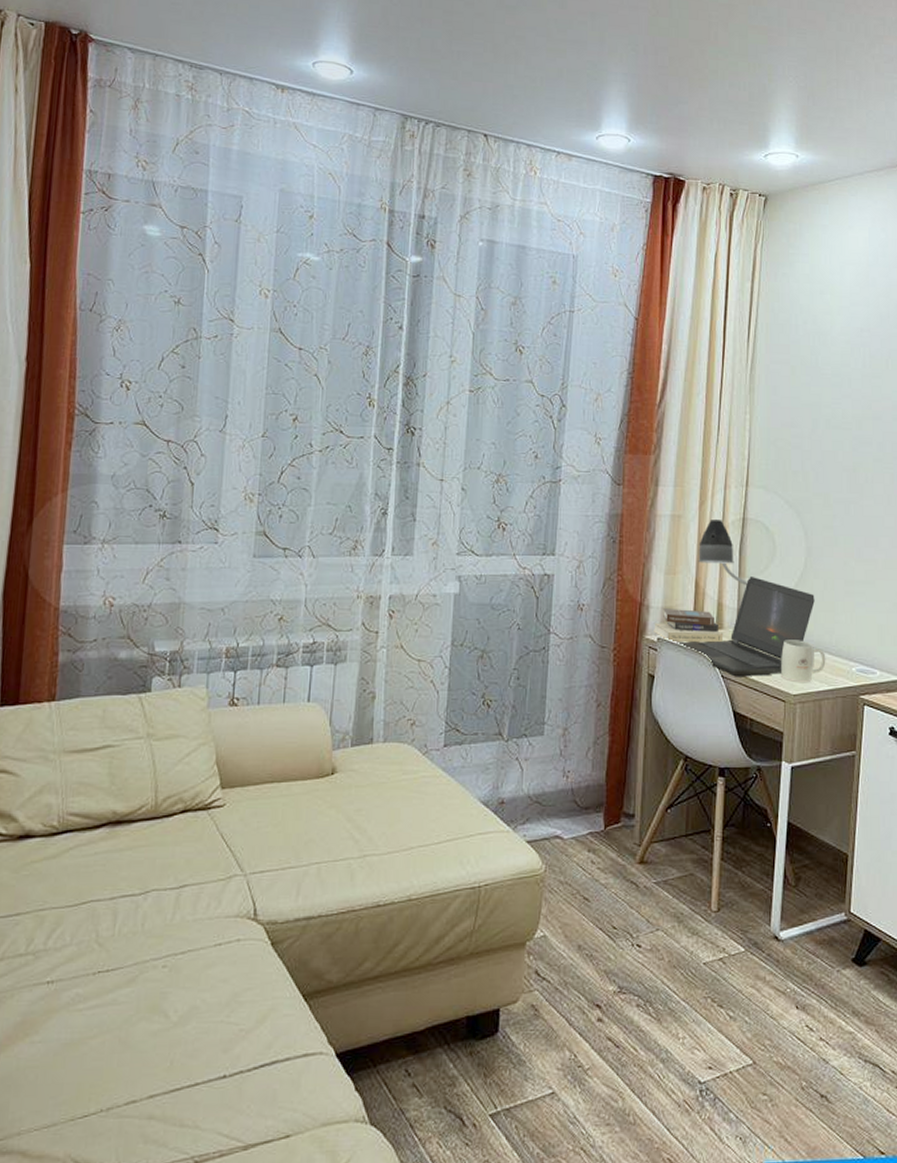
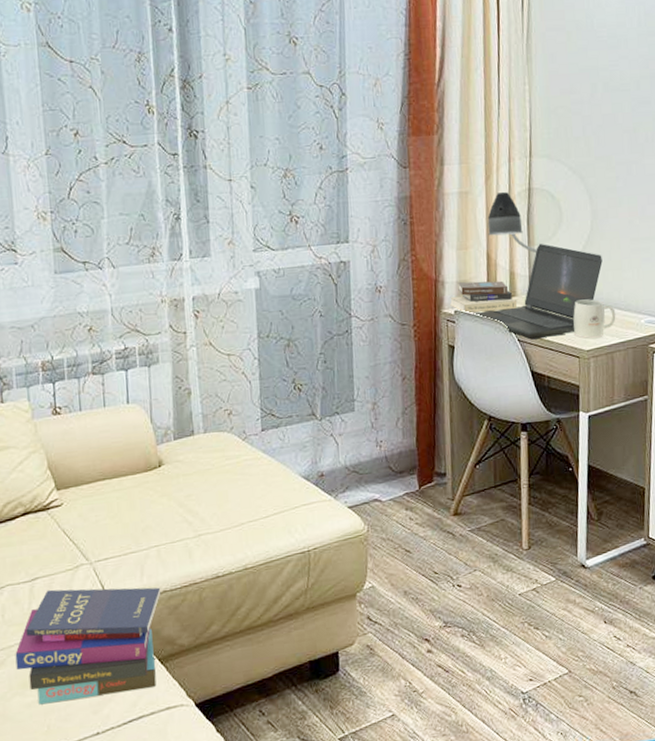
books: none [147,900,316,1035] -> present [15,587,161,705]

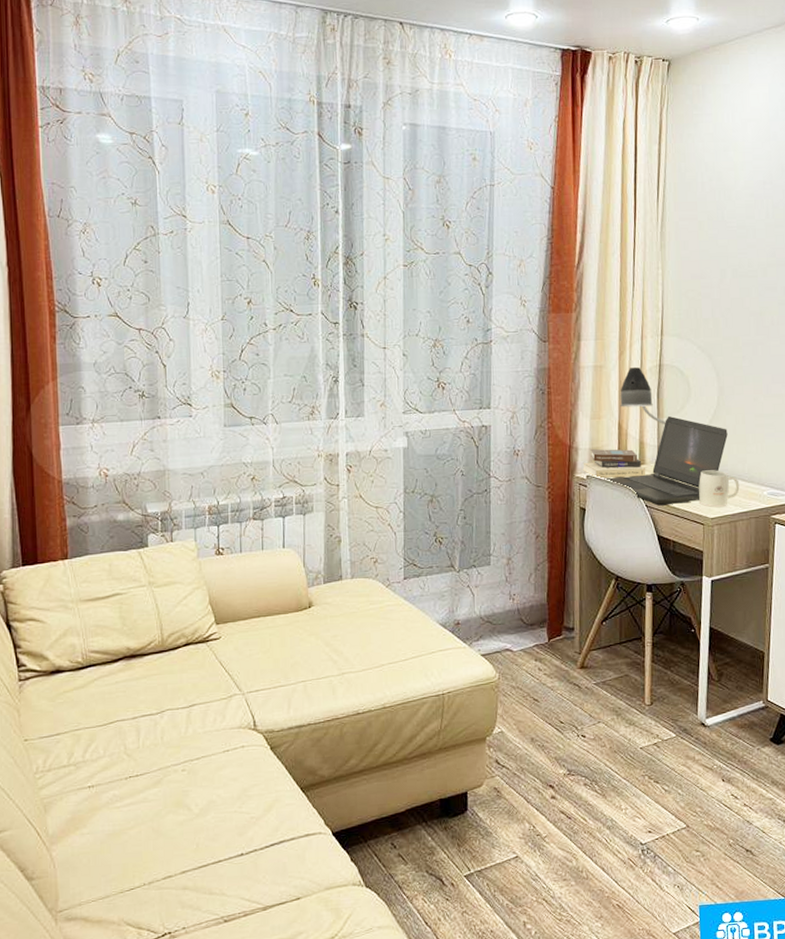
books: present [15,587,161,705] -> none [171,716,306,824]

